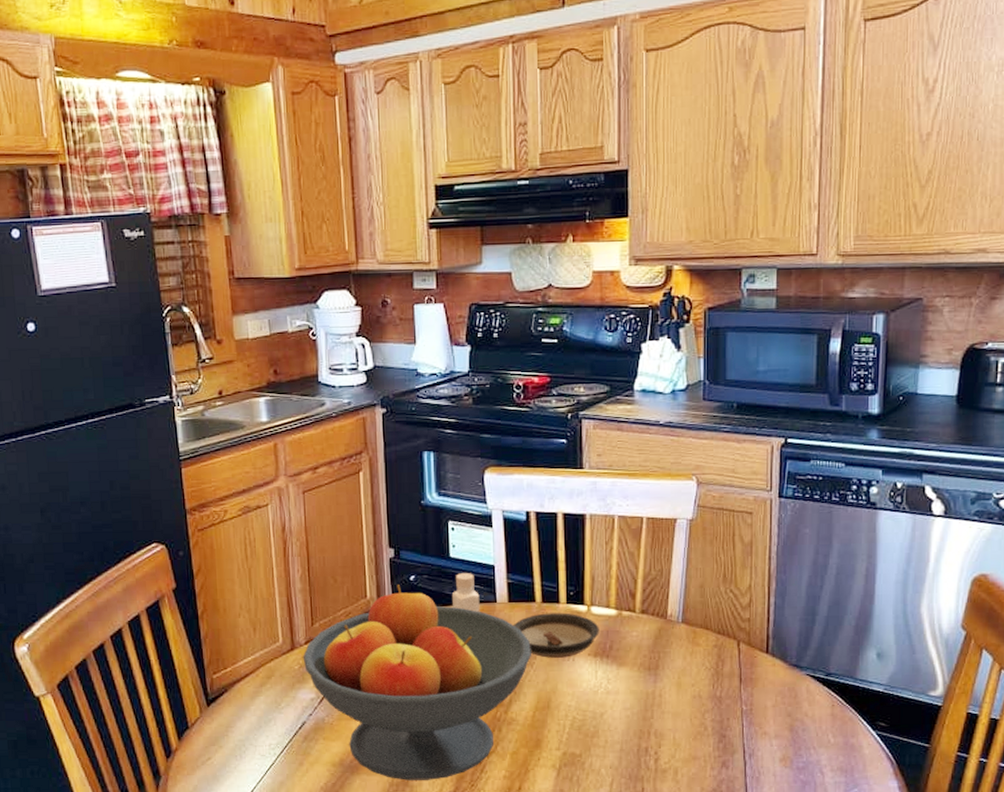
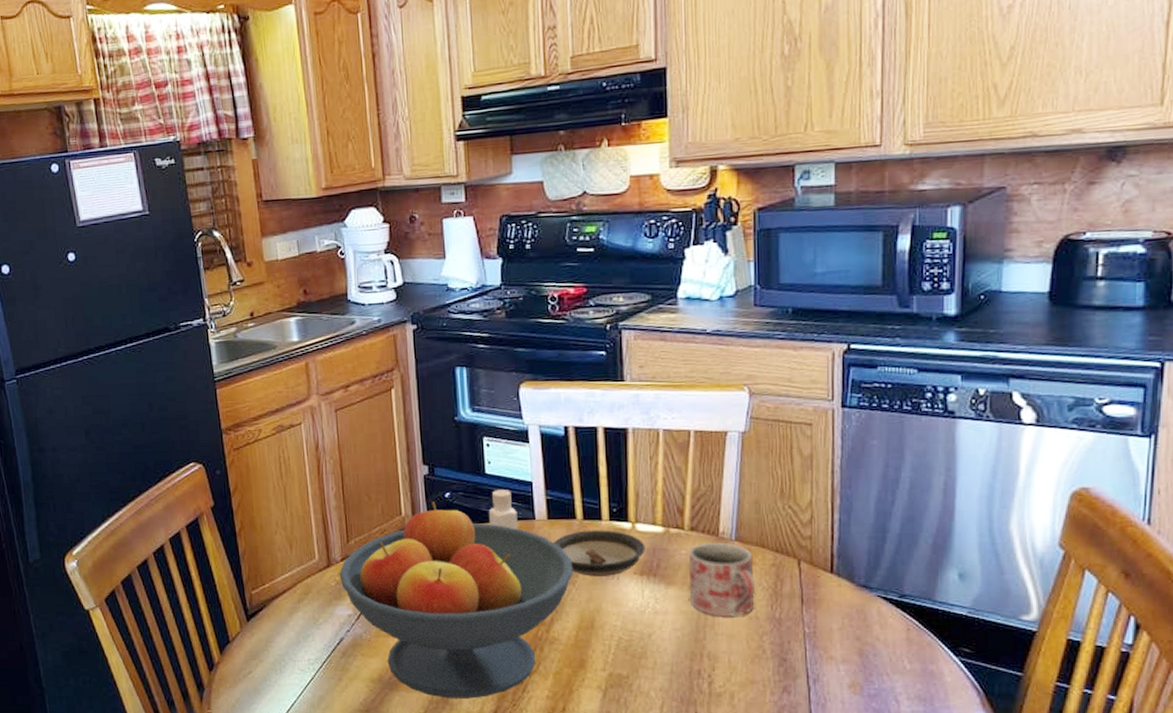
mug: none [639,624,700,695] -> present [689,542,756,616]

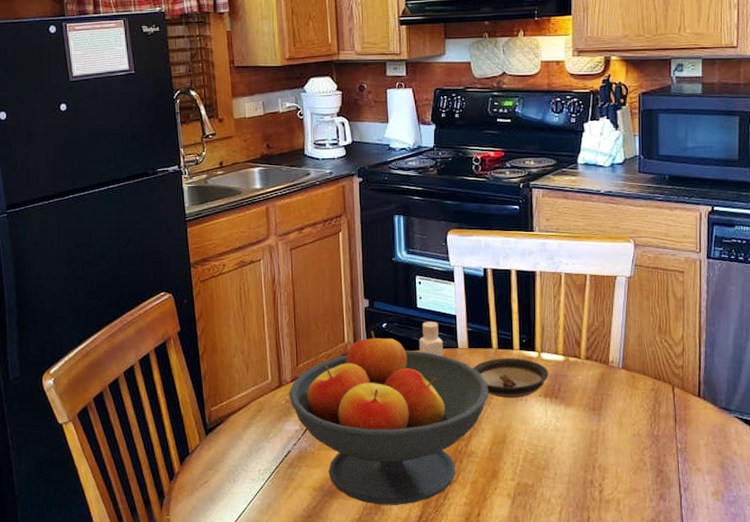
mug: present [689,542,756,616] -> none [584,370,639,433]

